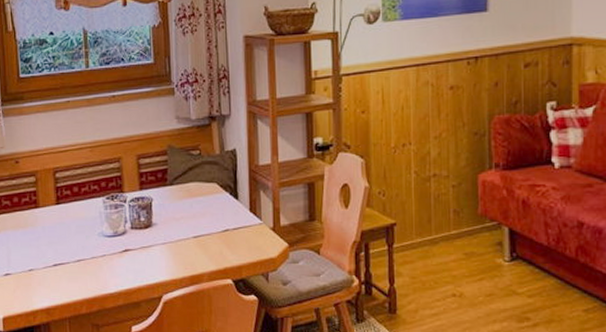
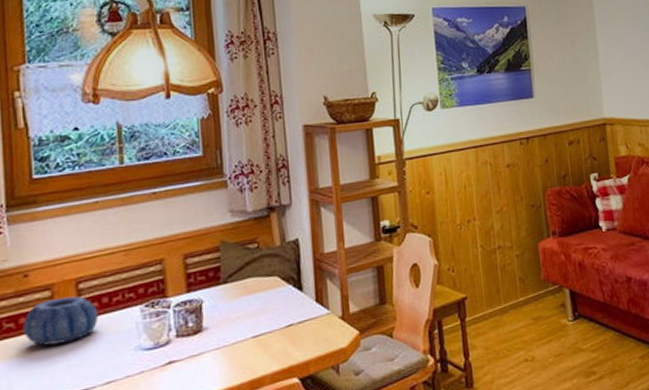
decorative bowl: none [16,183,71,223] -> present [23,296,99,346]

